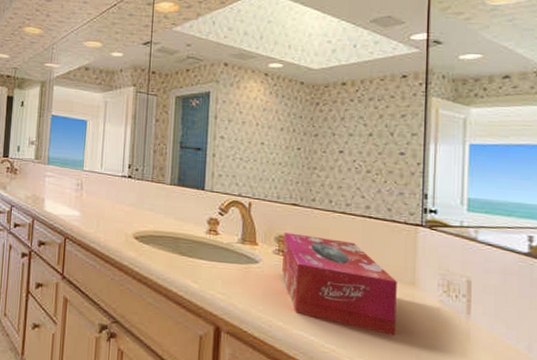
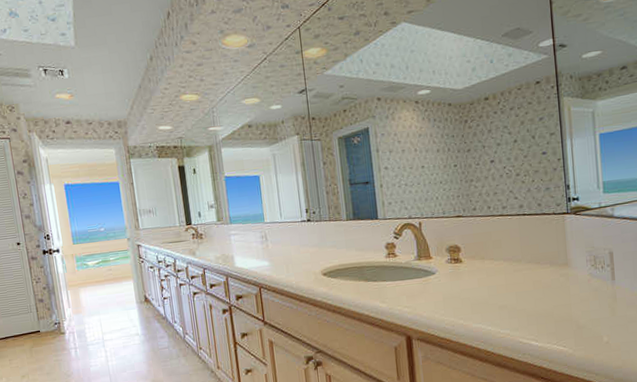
tissue box: present [282,232,397,335] -> none [453,239,557,311]

